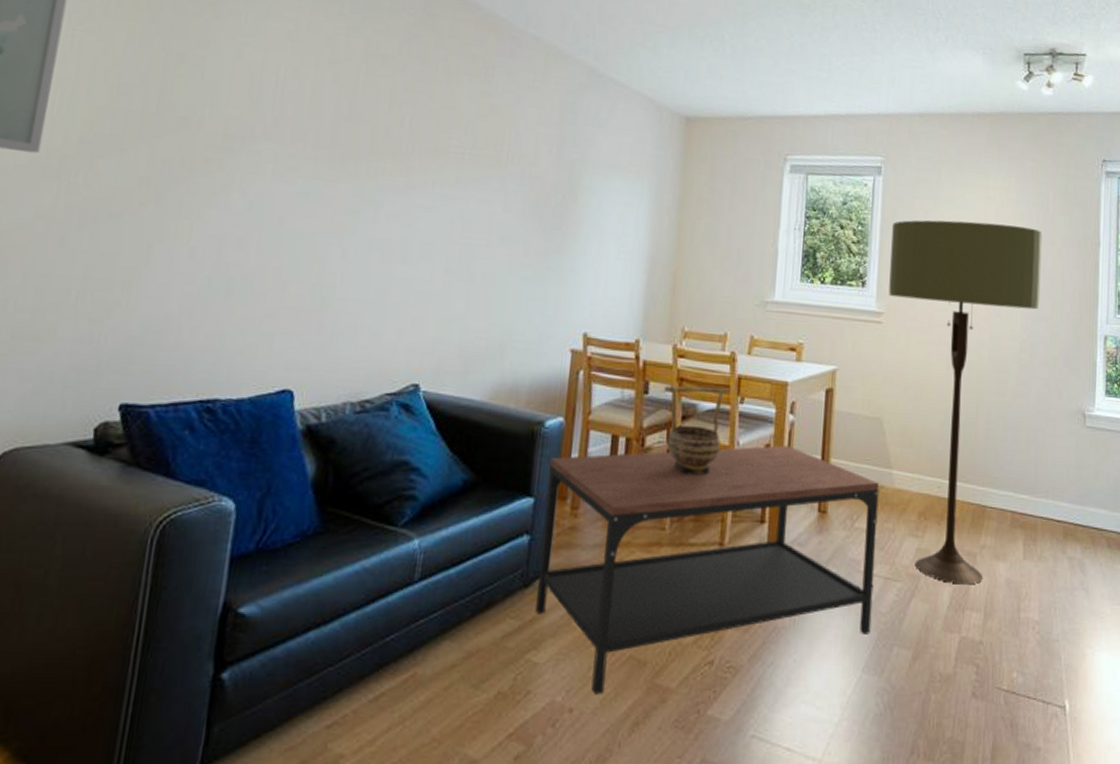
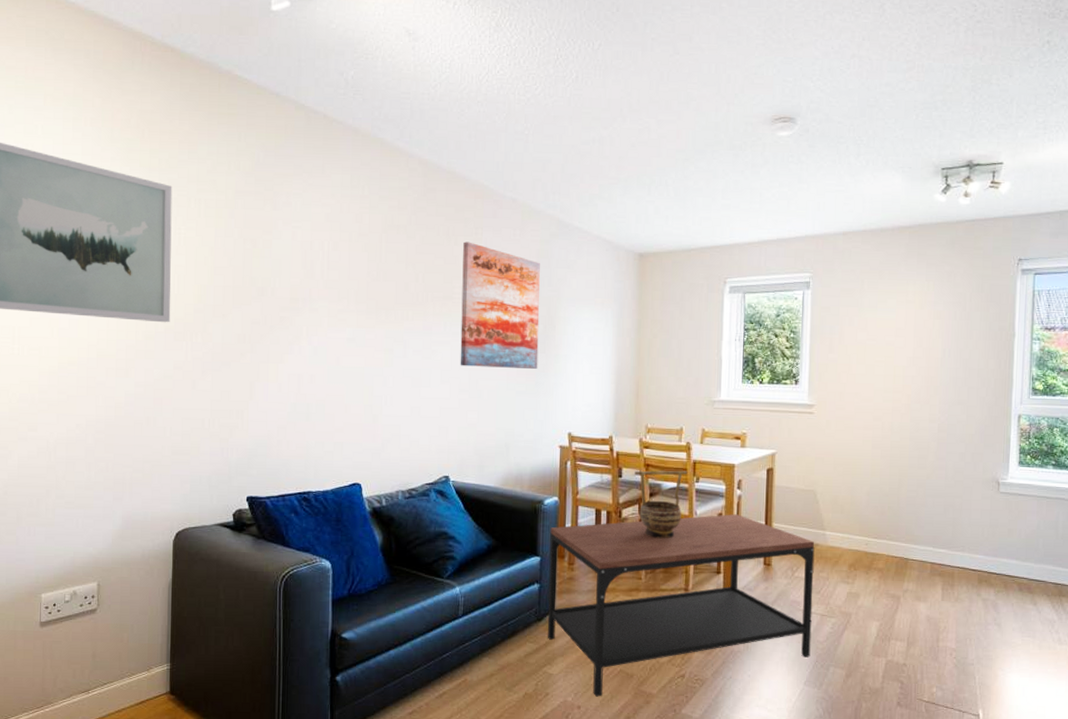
wall art: none [448,83,564,249] -> present [460,241,540,369]
floor lamp: present [889,220,1043,585] -> none [819,323,960,620]

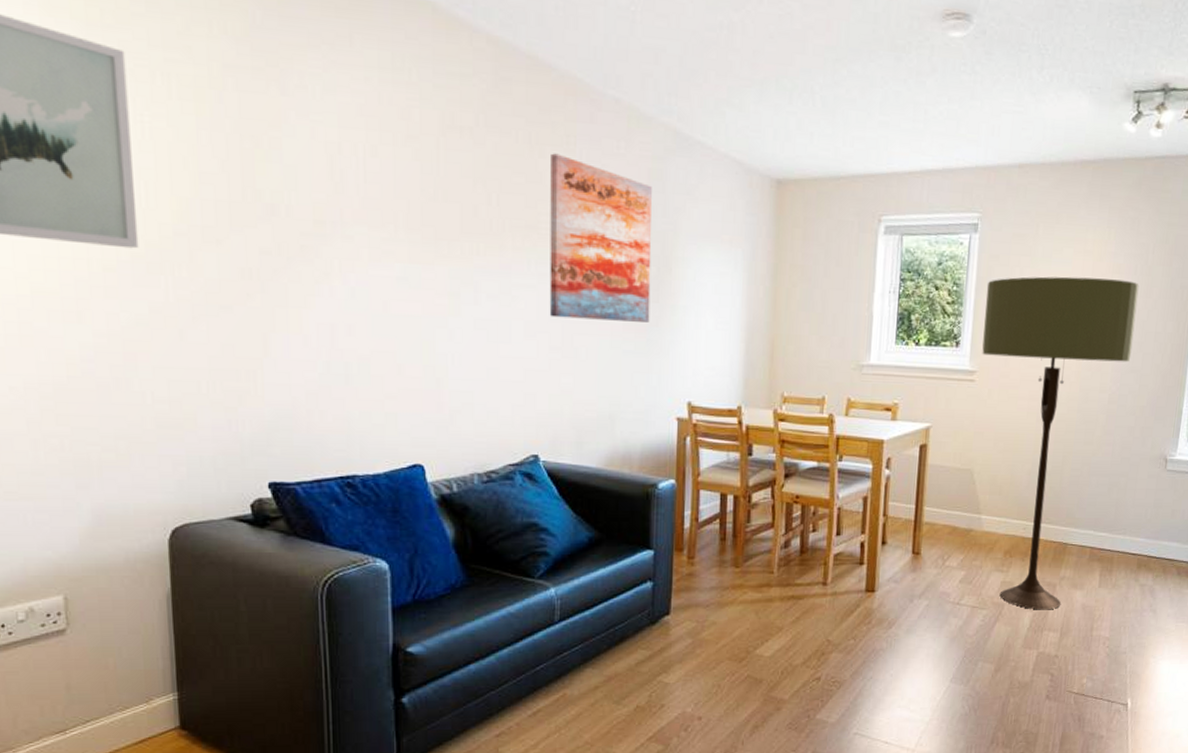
coffee table: present [547,514,815,697] -> none [662,497,969,706]
decorative bowl: present [635,470,688,539] -> none [767,447,830,527]
floor lamp: none [819,323,960,620] -> present [982,276,1139,610]

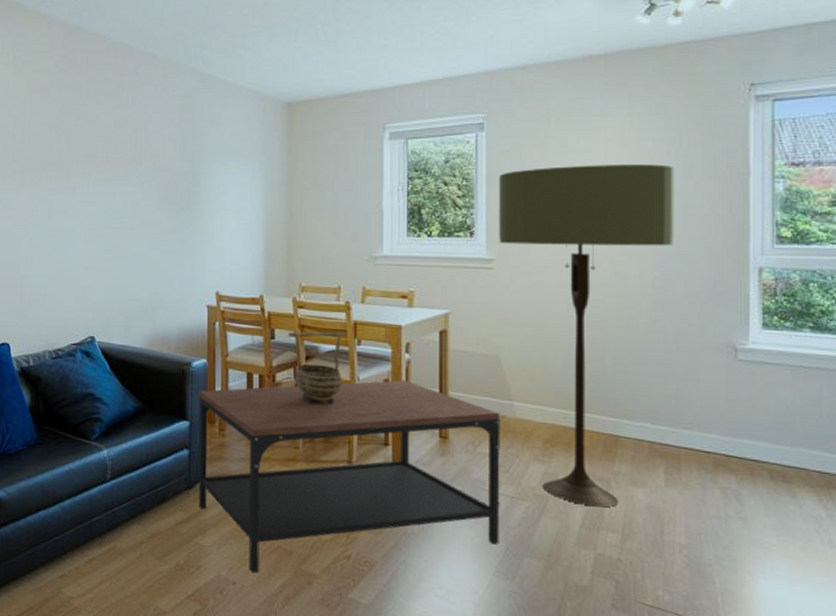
wall art: present [549,153,652,322] -> none [103,100,183,226]
coffee table: none [662,497,969,706] -> present [198,380,501,573]
decorative bowl: none [767,447,830,527] -> present [289,332,348,406]

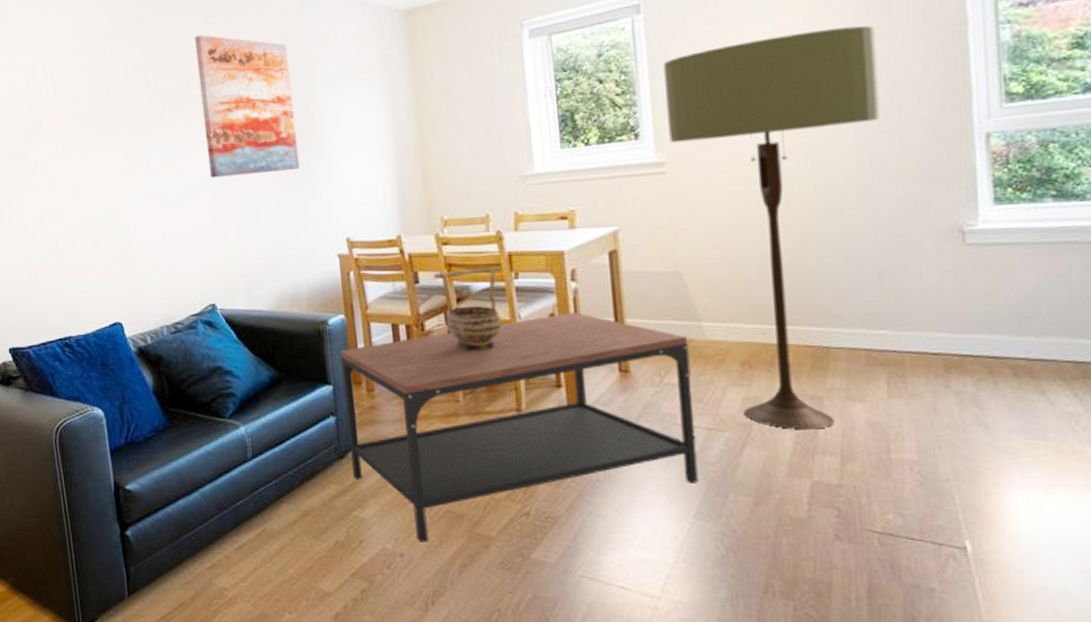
wall art: none [103,100,183,226] -> present [195,34,300,179]

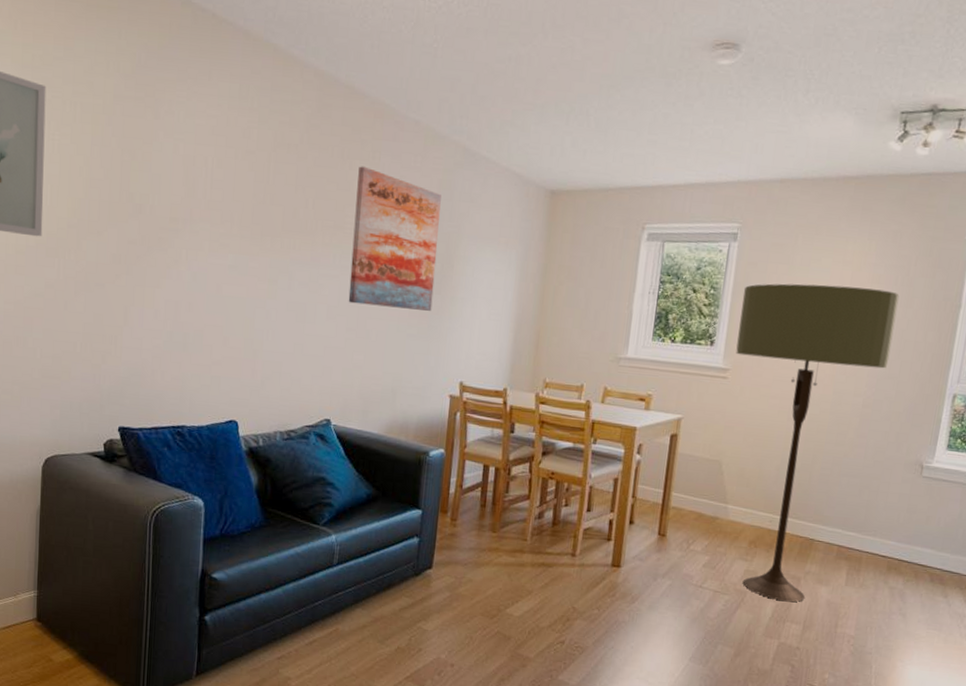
coffee table: present [340,312,699,543] -> none [424,479,715,657]
decorative bowl: present [434,266,502,352] -> none [528,427,585,501]

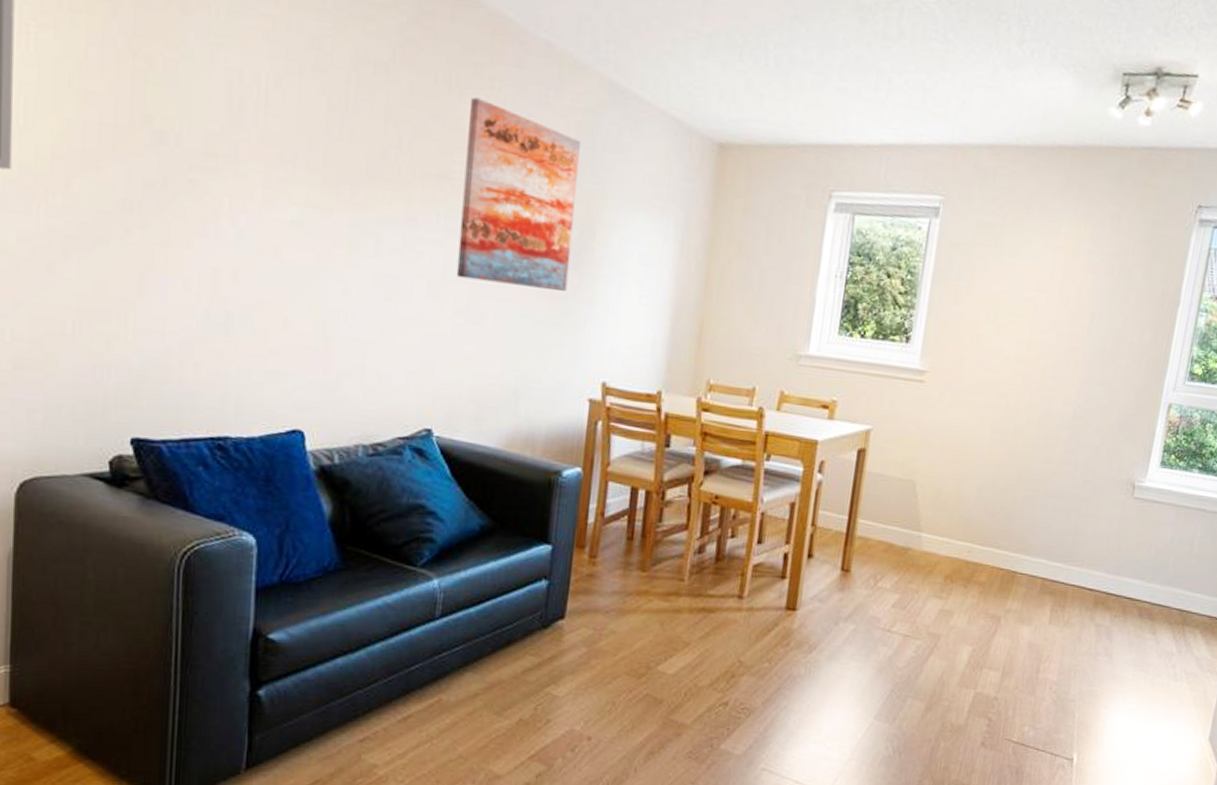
floor lamp: present [736,283,900,602] -> none [934,269,1116,646]

